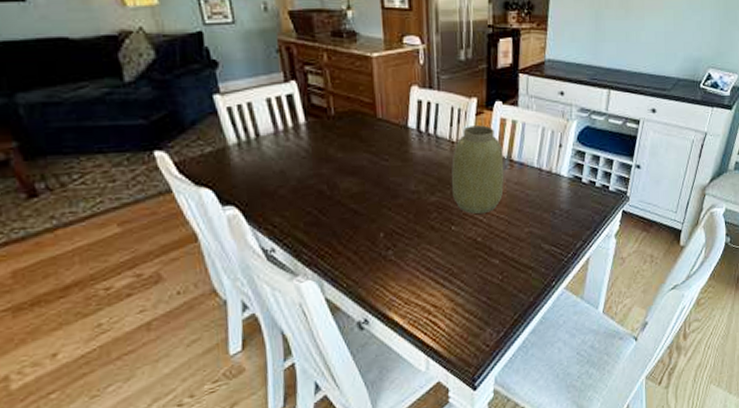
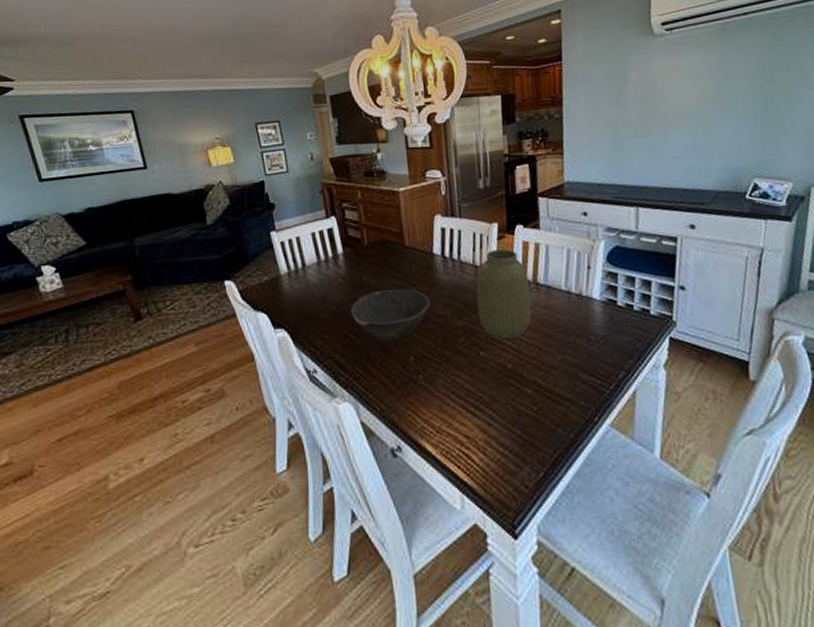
bowl: none [314,163,403,218] -> present [350,289,431,342]

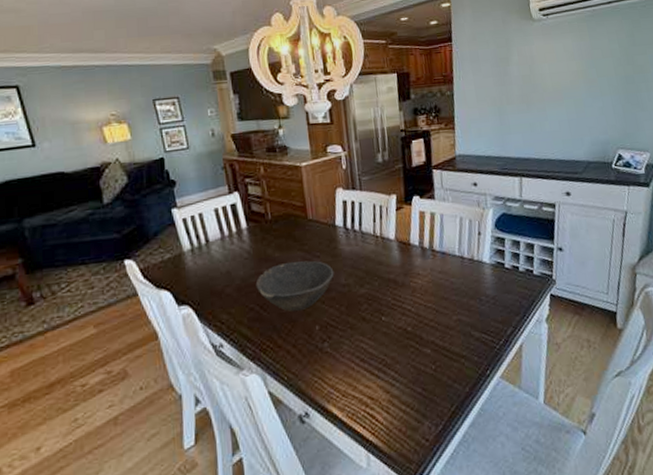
vase: present [476,249,532,340] -> none [377,219,429,304]

